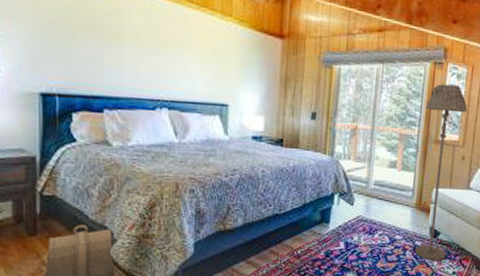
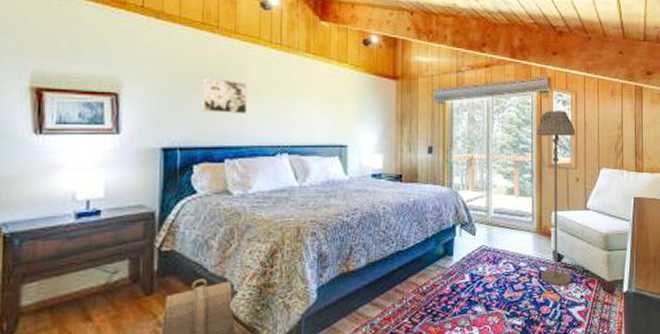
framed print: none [80,21,127,63] -> present [202,77,248,113]

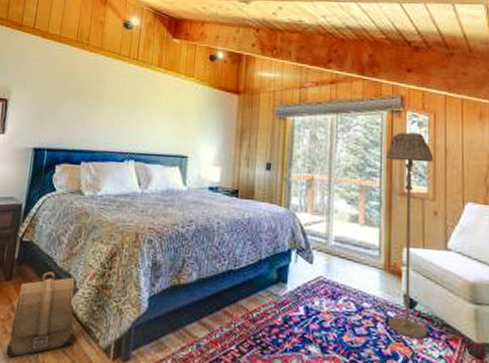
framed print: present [202,77,248,113] -> none [68,87,107,121]

